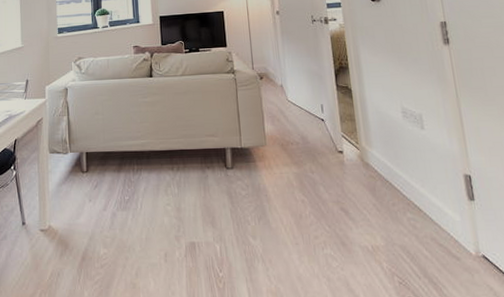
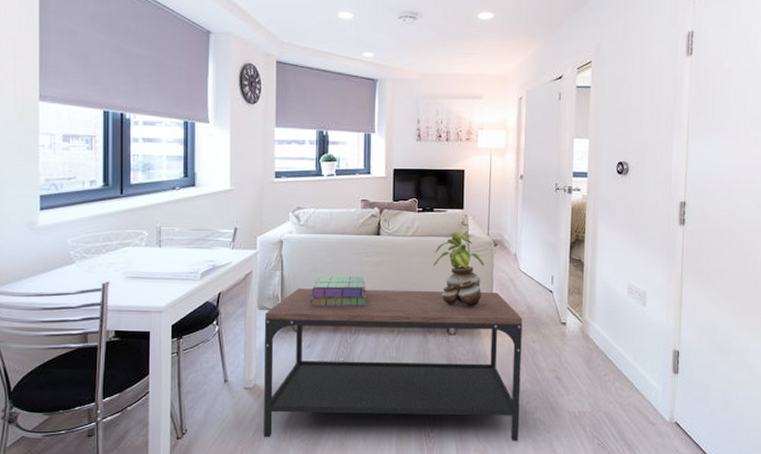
coffee table: none [55,124,312,281] -> present [264,288,523,442]
stack of books: none [94,116,146,148] -> present [309,275,367,307]
potted plant: none [204,68,254,140] -> present [433,231,485,307]

